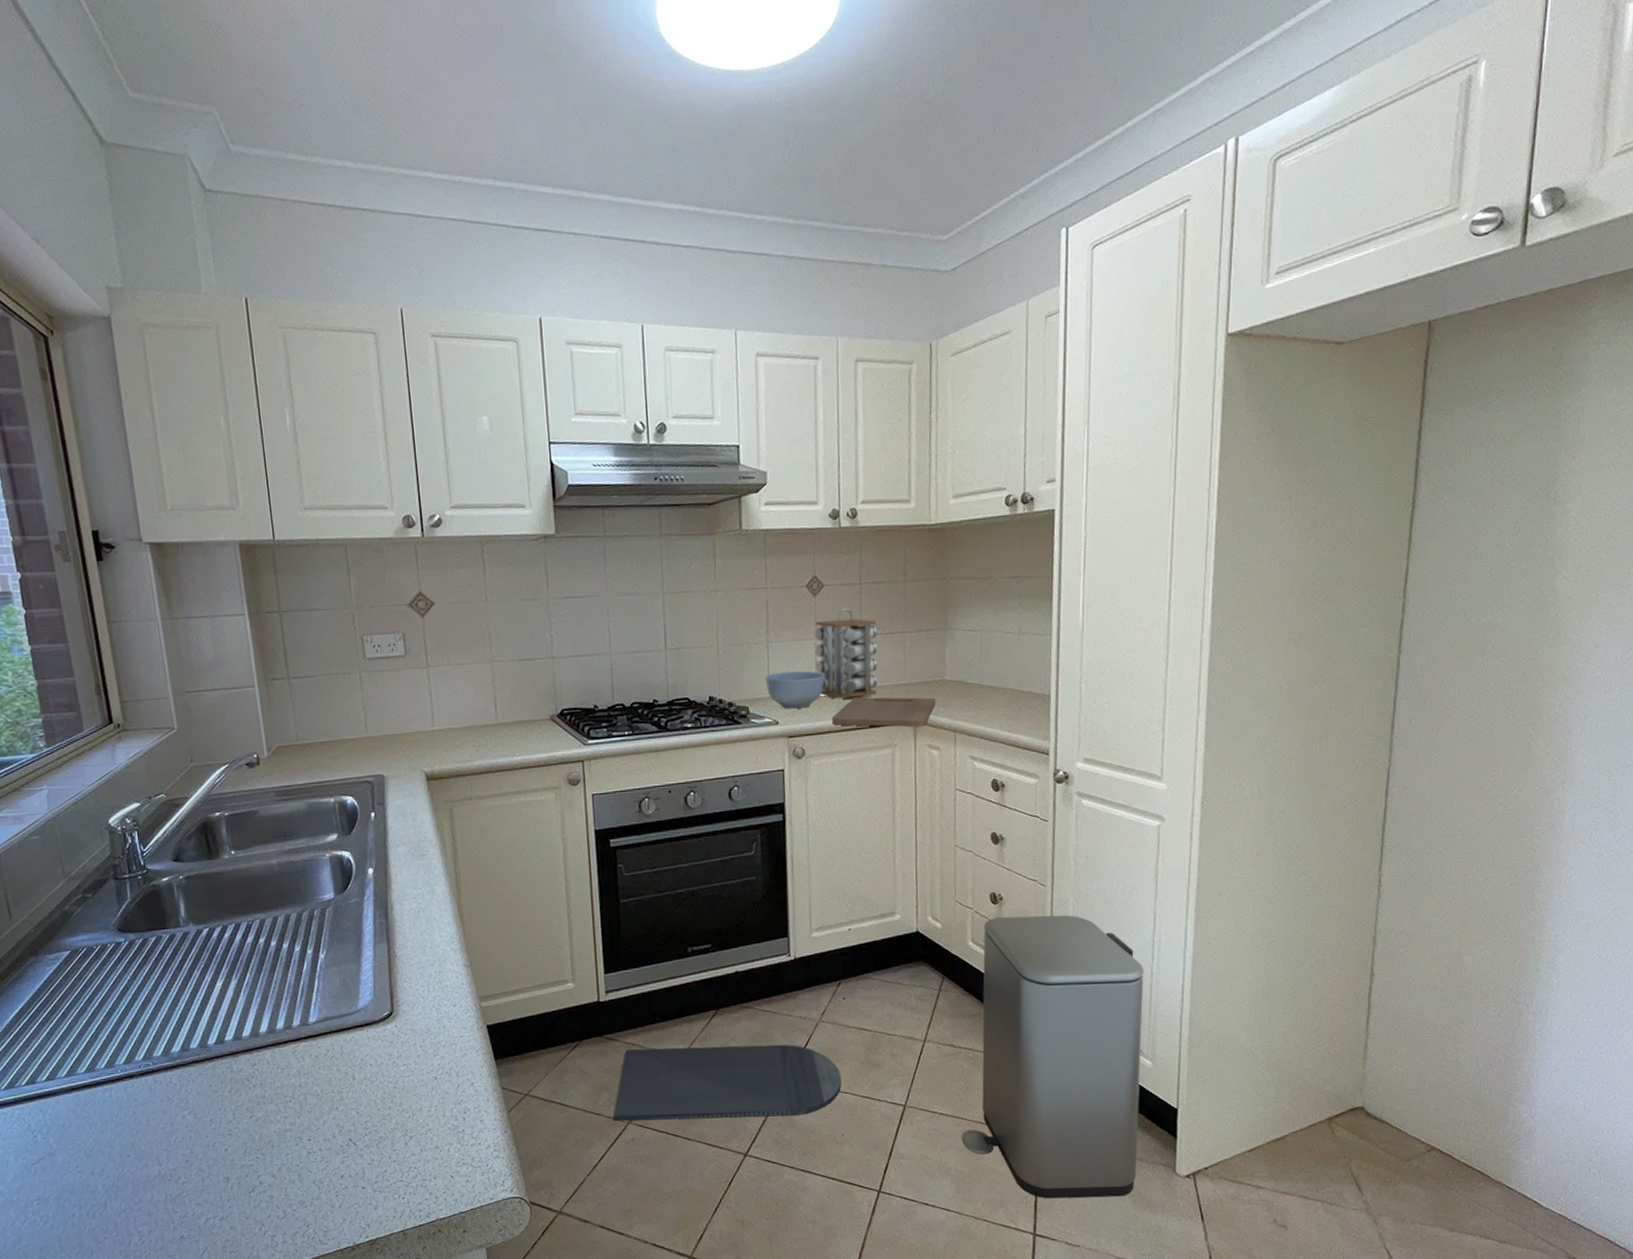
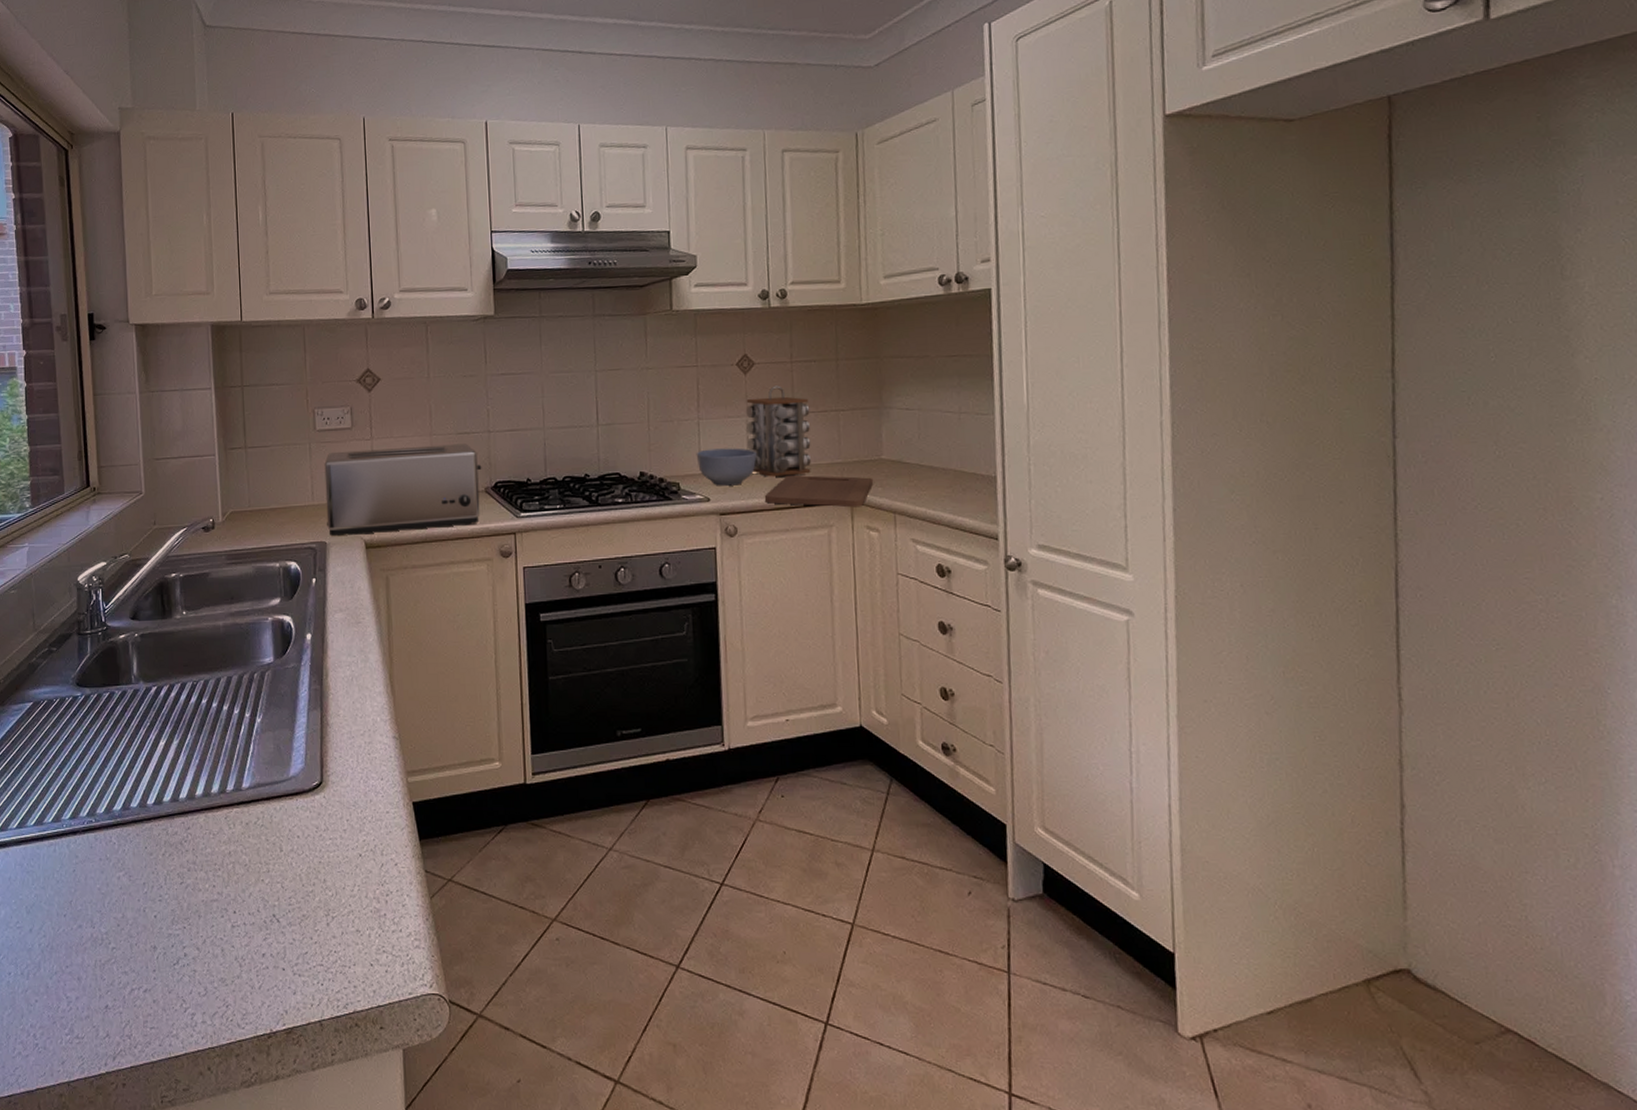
toaster: none [377,670,547,770] -> present [324,443,482,537]
door mat: present [613,1044,842,1121] -> none [537,838,782,926]
pedal bin: present [961,915,1144,1199] -> none [918,715,1130,1056]

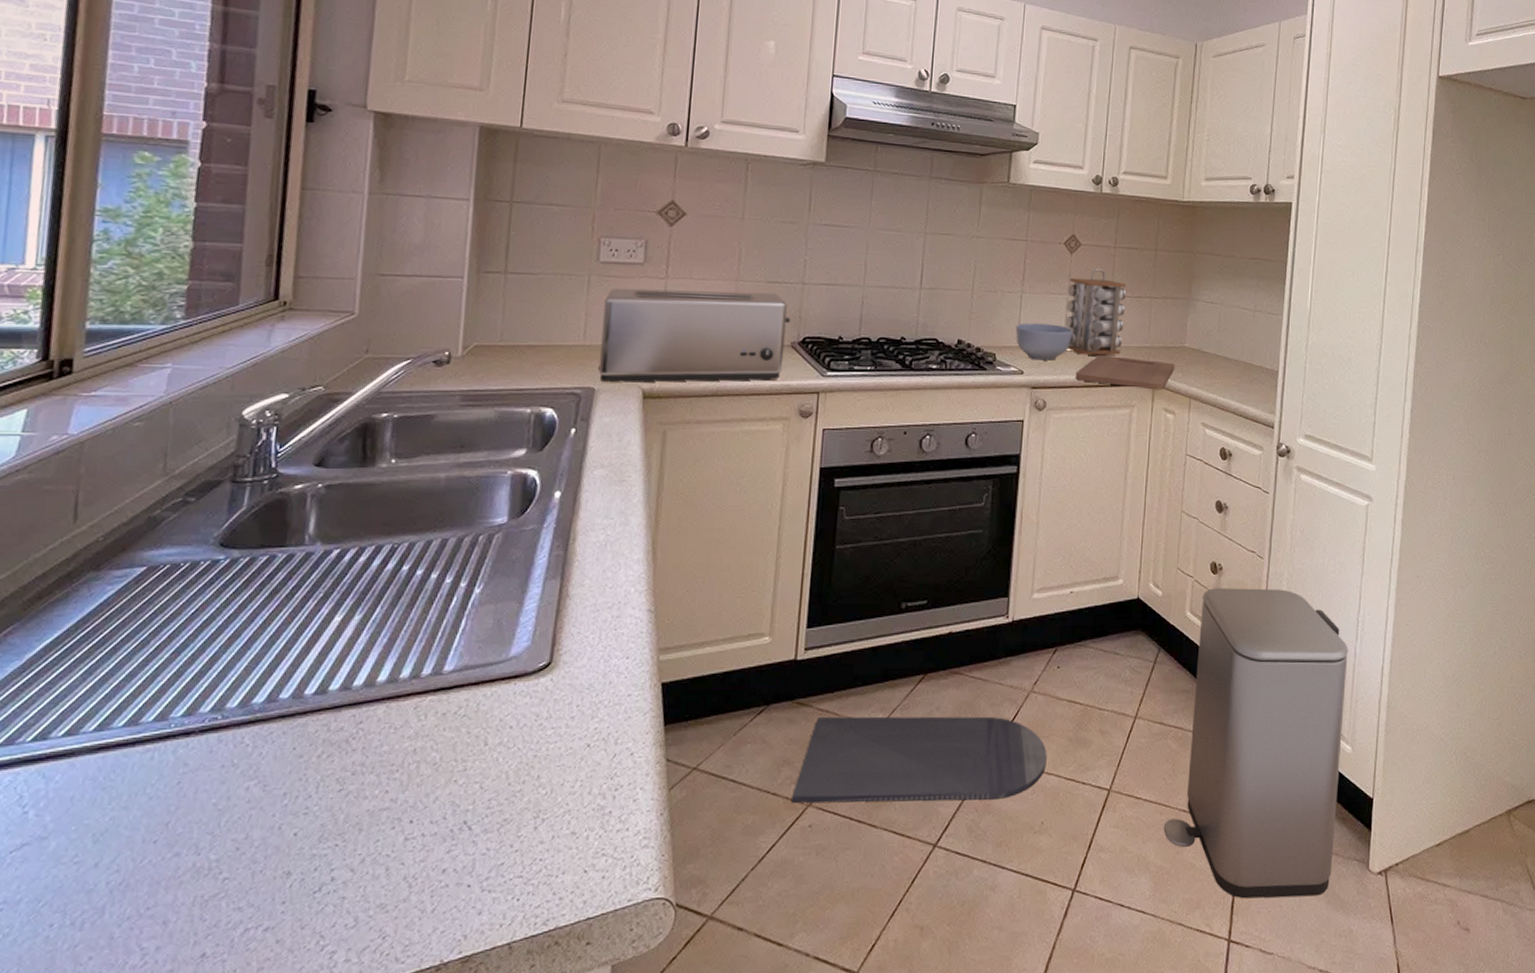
door mat: none [537,838,782,926] -> present [792,716,1047,803]
pedal bin: none [918,715,1130,1056] -> present [1163,588,1348,899]

